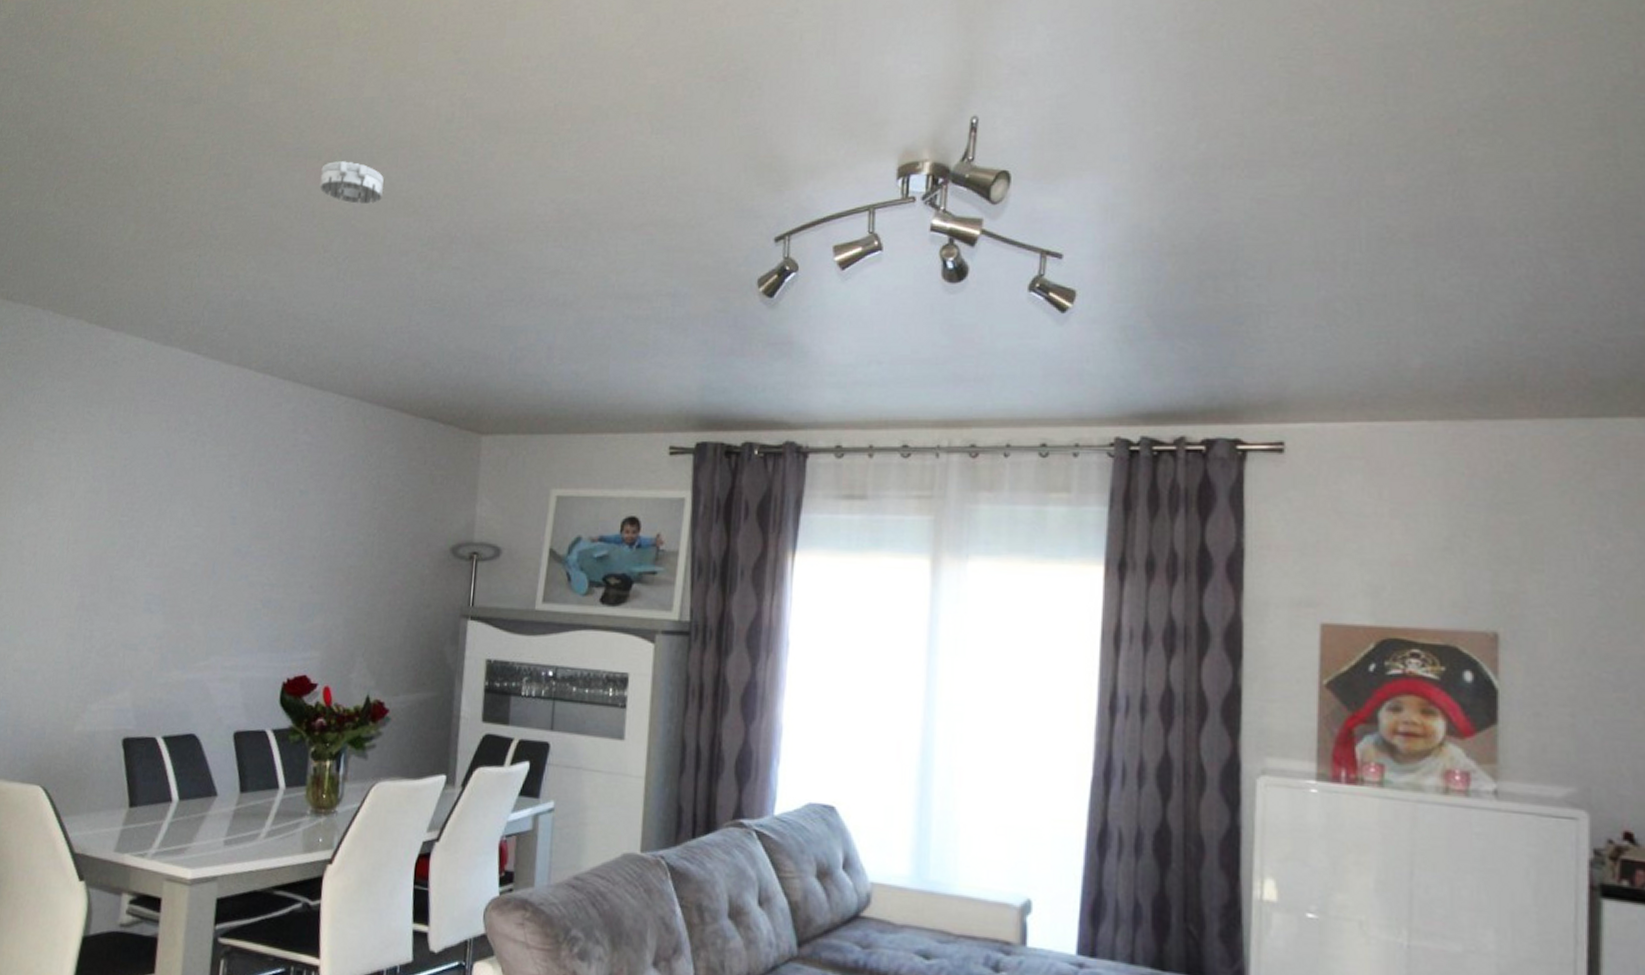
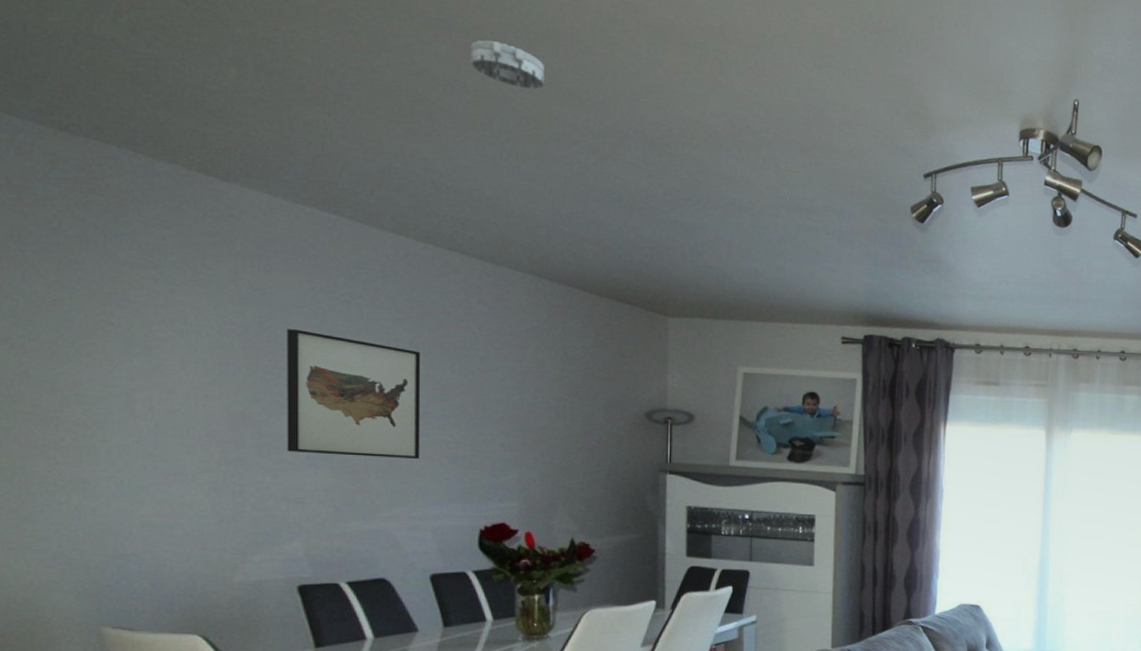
wall art: none [130,470,250,603] -> present [287,329,421,459]

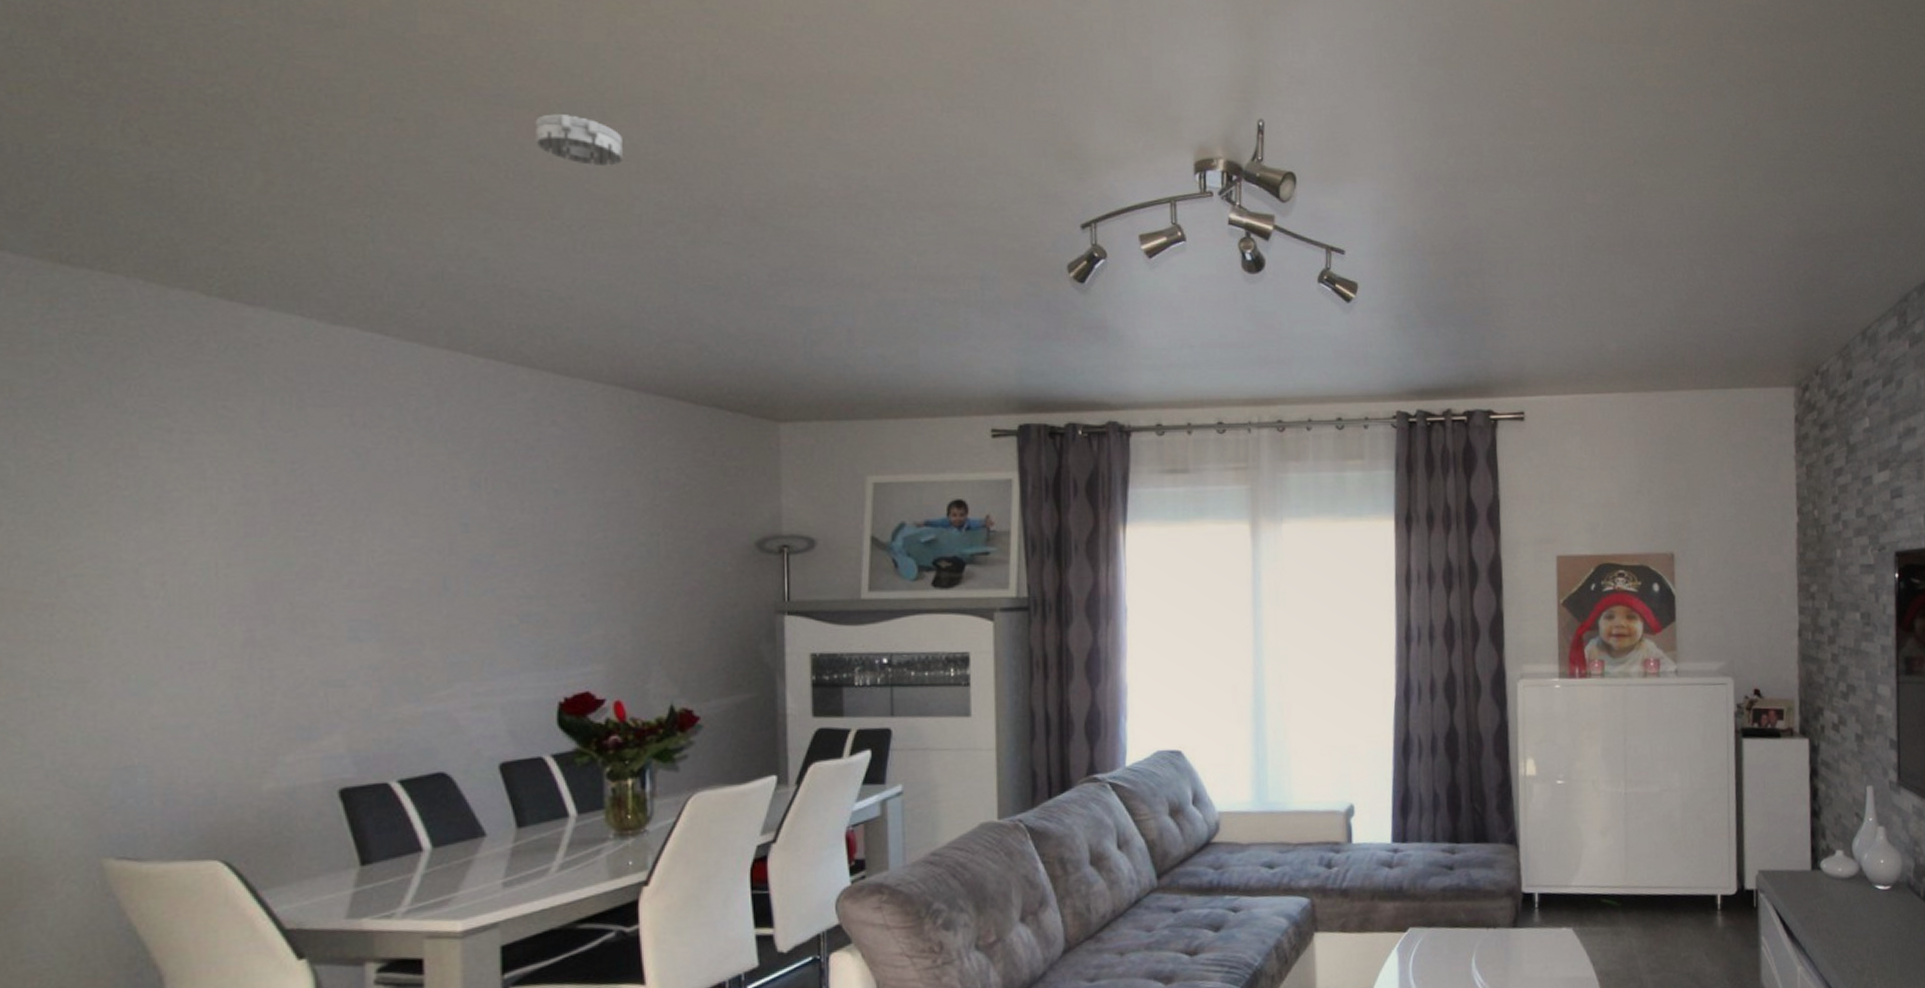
wall art: present [287,329,421,459] -> none [324,475,485,624]

